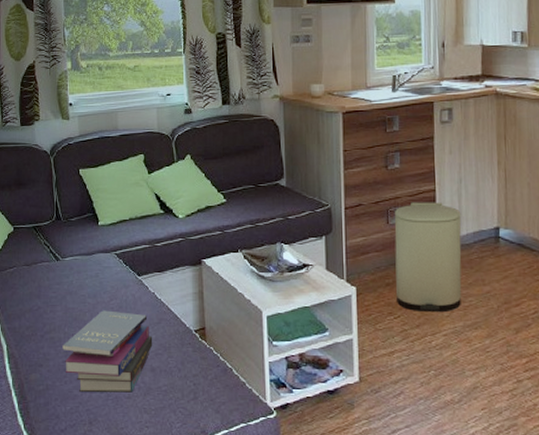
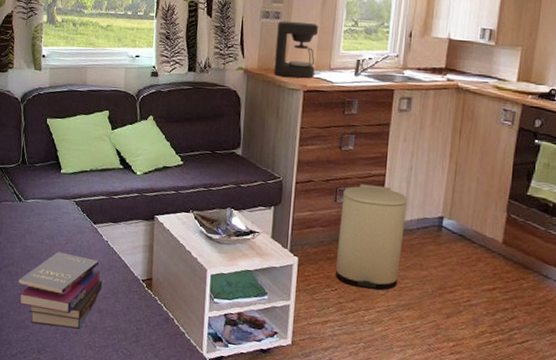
coffee maker: none [309,43,351,101] -> present [274,21,318,79]

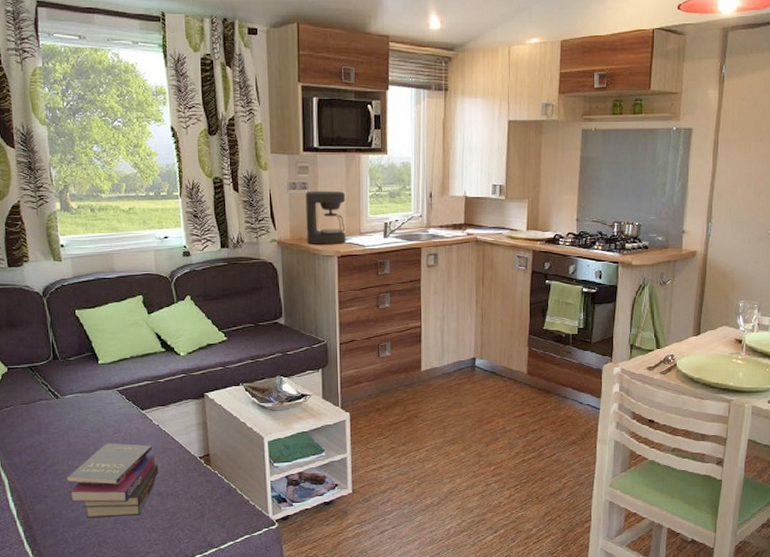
pedal bin: present [335,184,408,291] -> none [384,337,443,432]

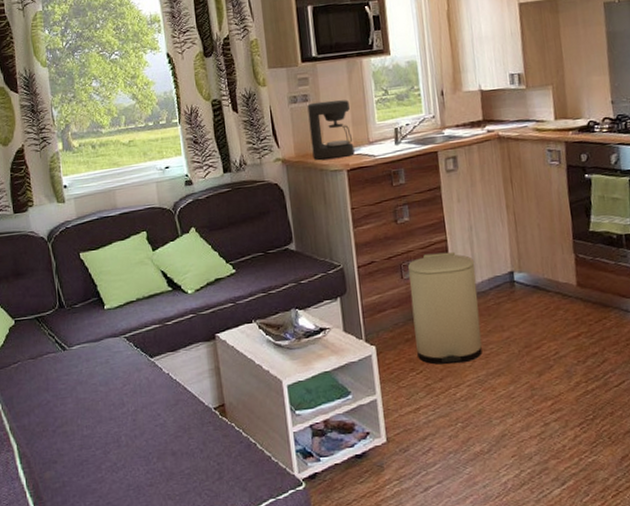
books: present [67,443,159,518] -> none [76,397,172,485]
pedal bin: none [384,337,443,432] -> present [408,251,483,365]

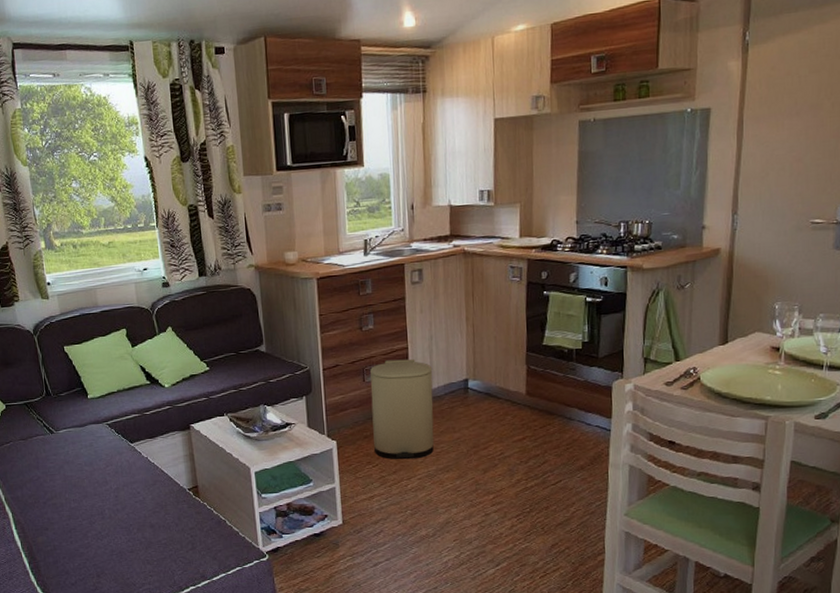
coffee maker: present [307,100,355,160] -> none [281,209,325,268]

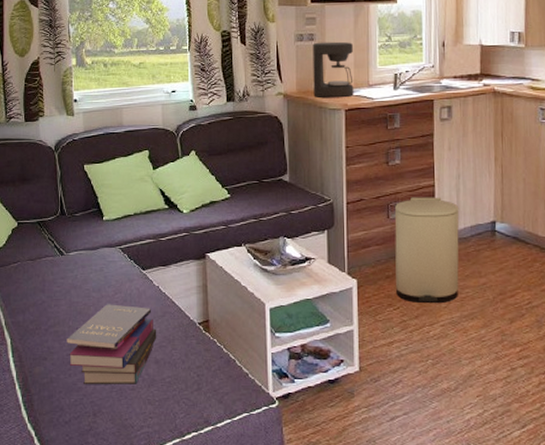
books: none [65,476,150,549] -> present [67,304,157,384]
coffee maker: none [281,209,325,268] -> present [312,41,354,98]

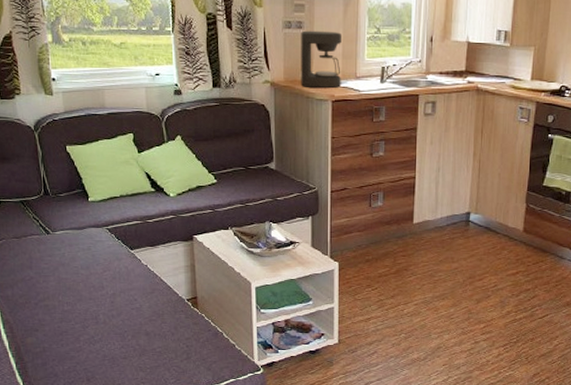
books: present [67,304,157,384] -> none [57,281,147,354]
pedal bin: present [394,197,459,304] -> none [374,188,437,285]

